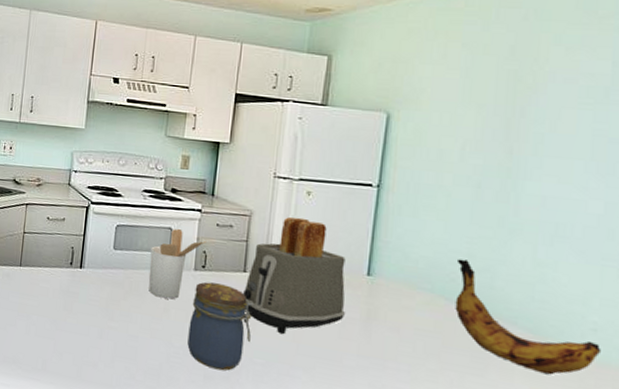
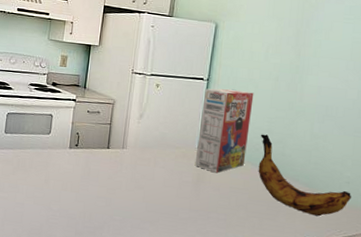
utensil holder: present [148,228,207,300] -> none [33,115,79,173]
jar: present [187,281,253,371] -> none [63,157,114,227]
toaster: present [243,217,346,335] -> none [107,104,183,197]
cereal box: none [363,197,446,309] -> present [194,88,254,173]

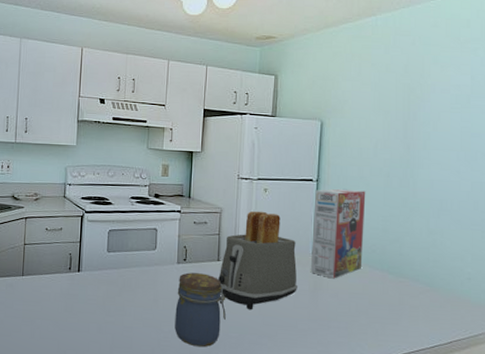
jar: none [63,157,114,227] -> present [175,272,227,348]
toaster: none [107,104,183,197] -> present [218,211,297,310]
banana: present [258,134,352,217] -> none [375,234,475,317]

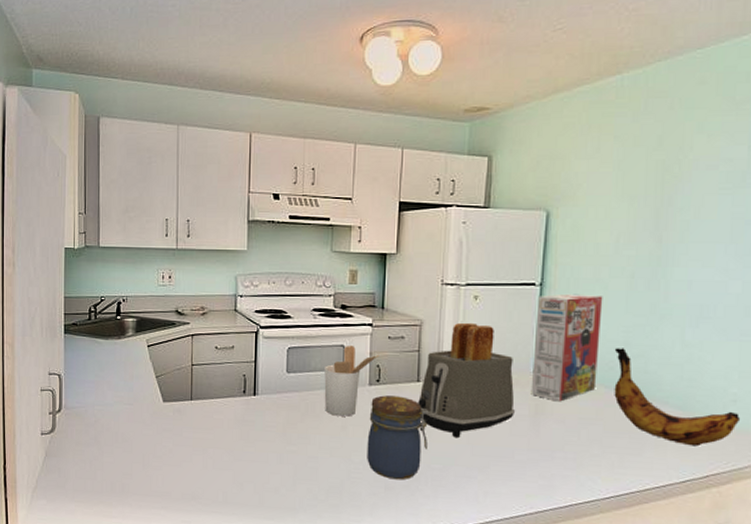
utensil holder: none [139,228,186,291] -> present [324,345,379,417]
banana: none [375,234,475,317] -> present [614,348,741,447]

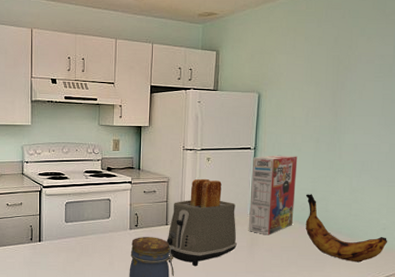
utensil holder: present [324,345,379,417] -> none [95,198,137,255]

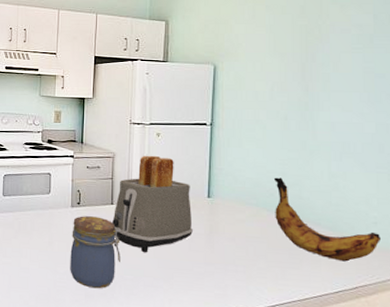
cereal box: present [248,155,298,235] -> none [205,132,262,223]

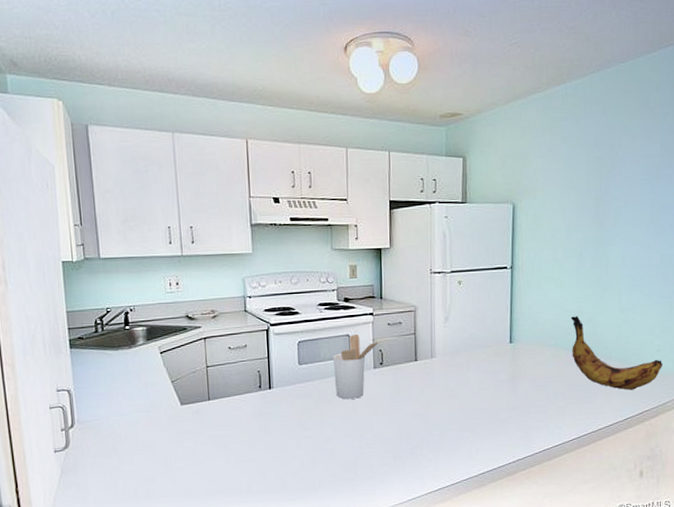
utensil holder: none [34,173,80,234] -> present [333,333,381,399]
jar: present [70,216,121,289] -> none [375,375,427,449]
toaster: present [112,155,193,253] -> none [417,305,496,407]

